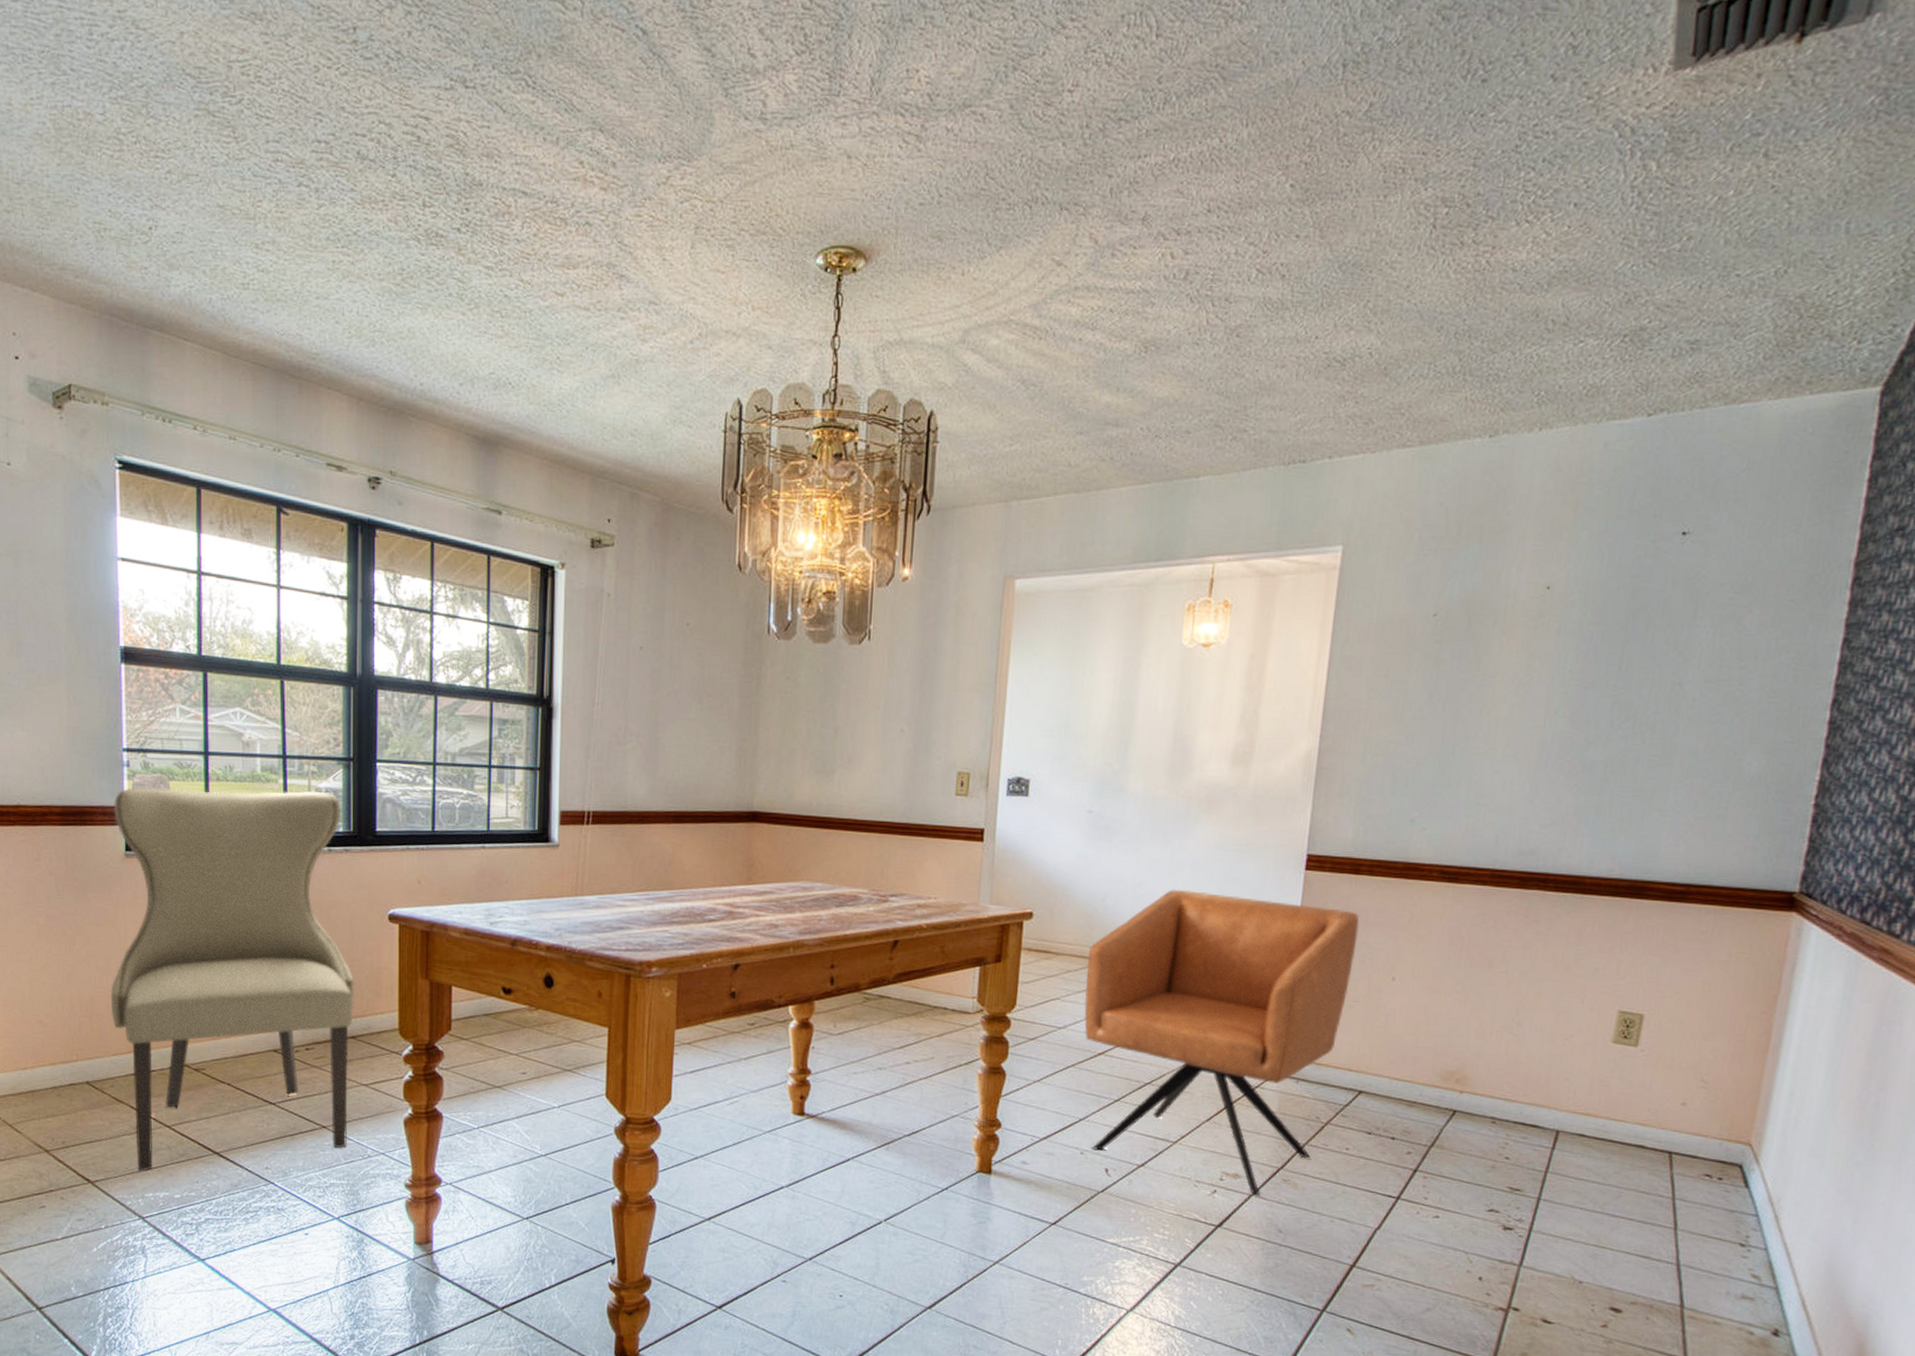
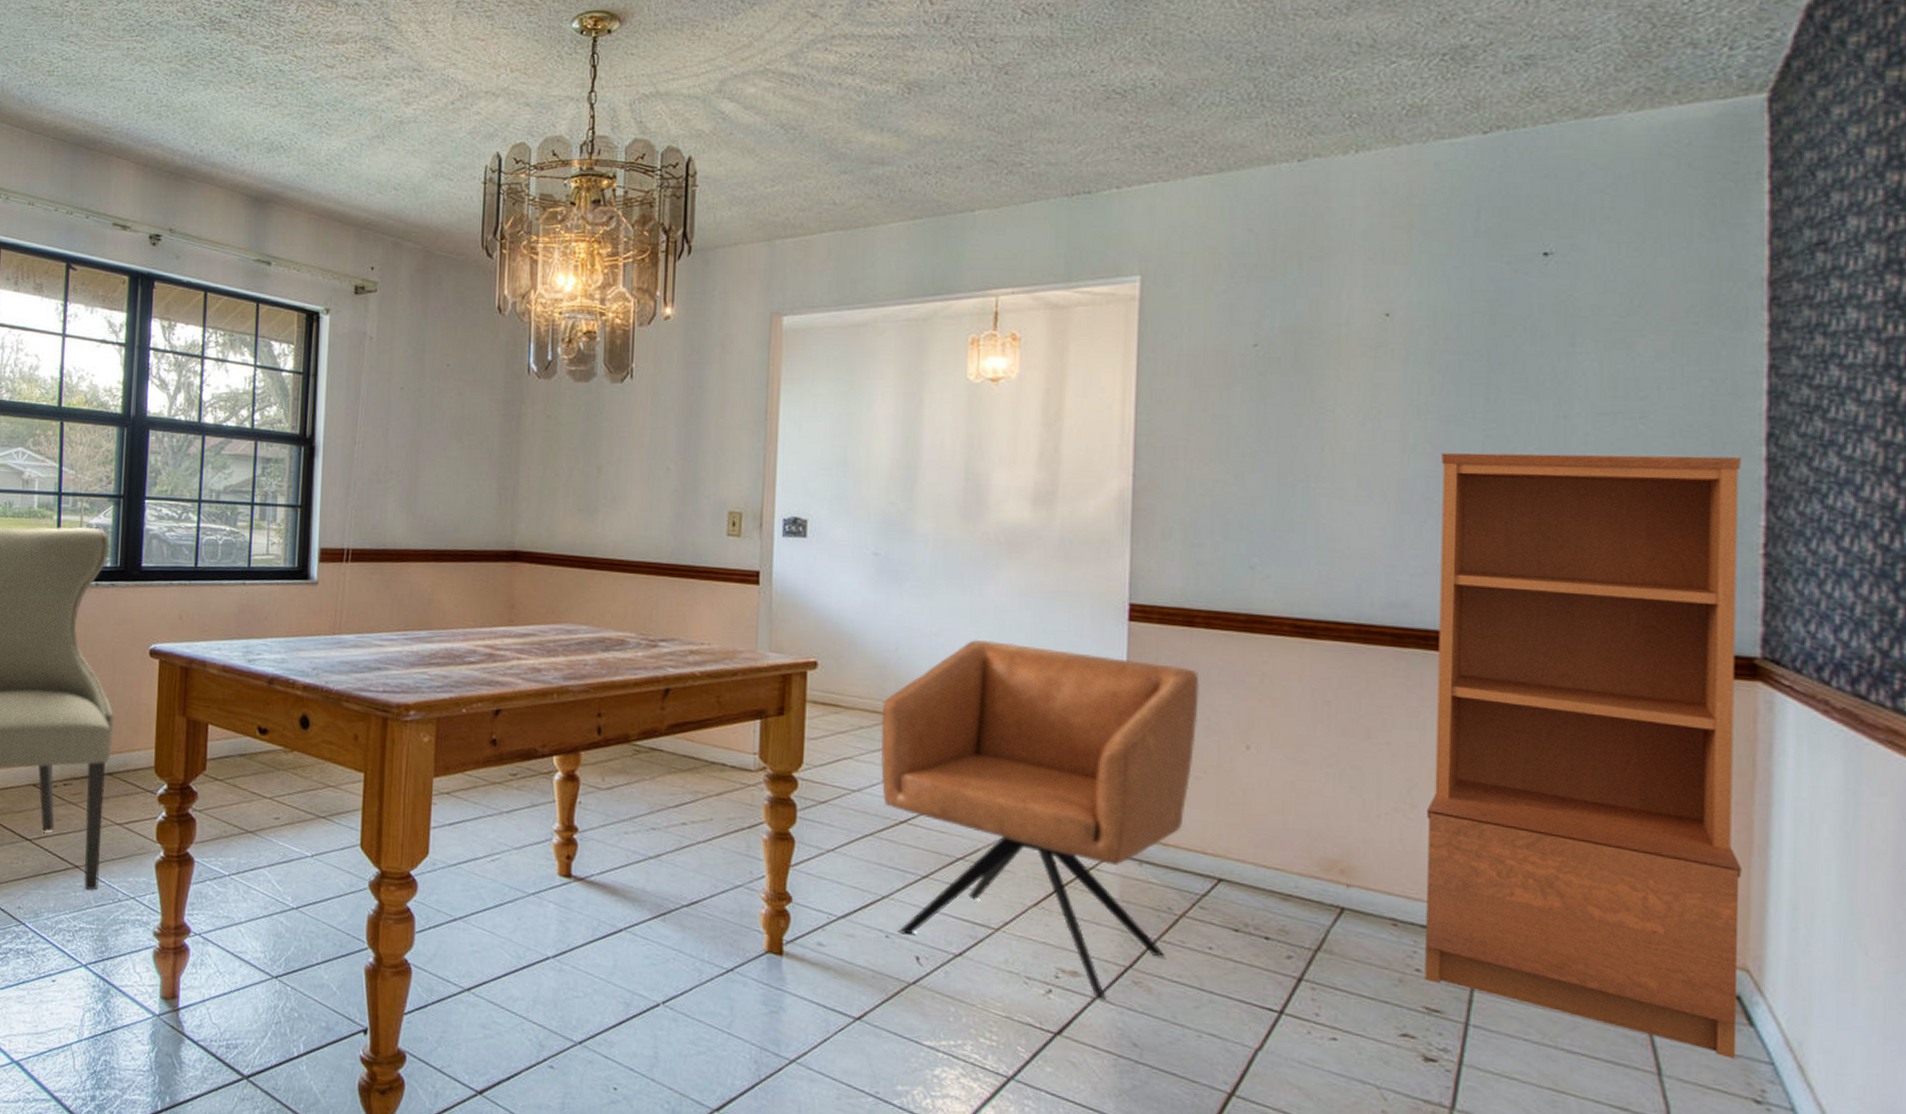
bookshelf: none [1511,716,1810,1214] -> present [1425,453,1742,1059]

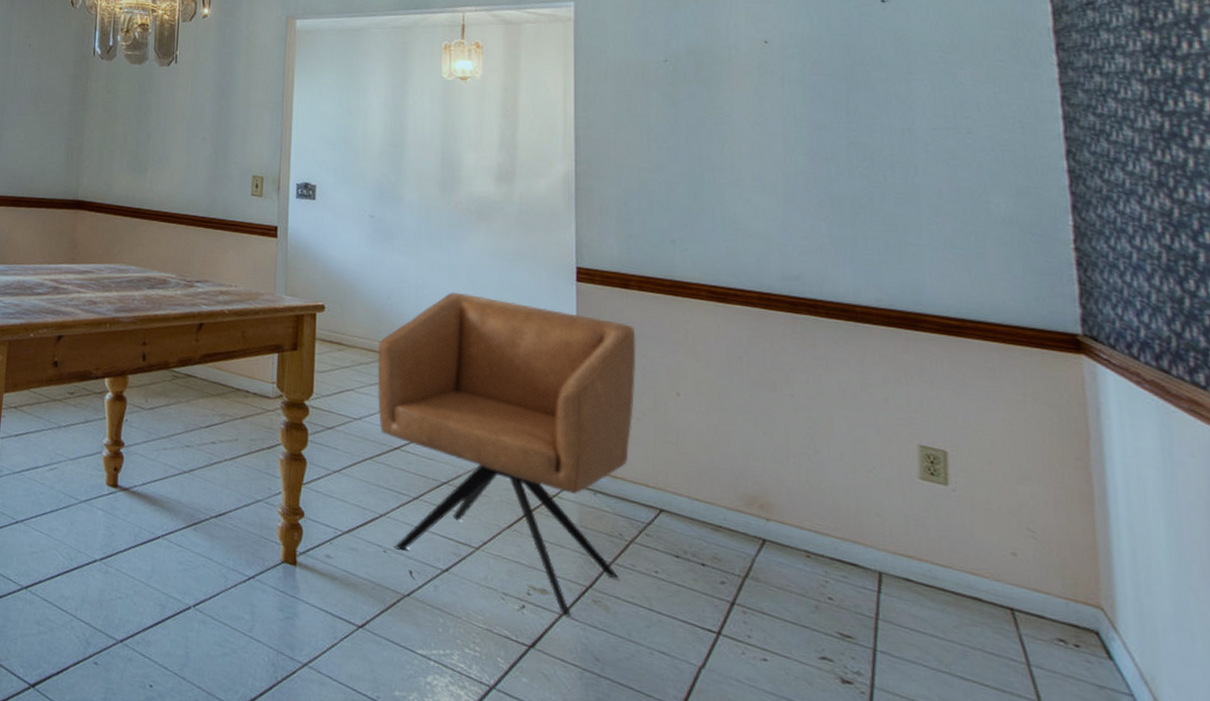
bookshelf: present [1425,453,1742,1059] -> none [816,154,1101,690]

